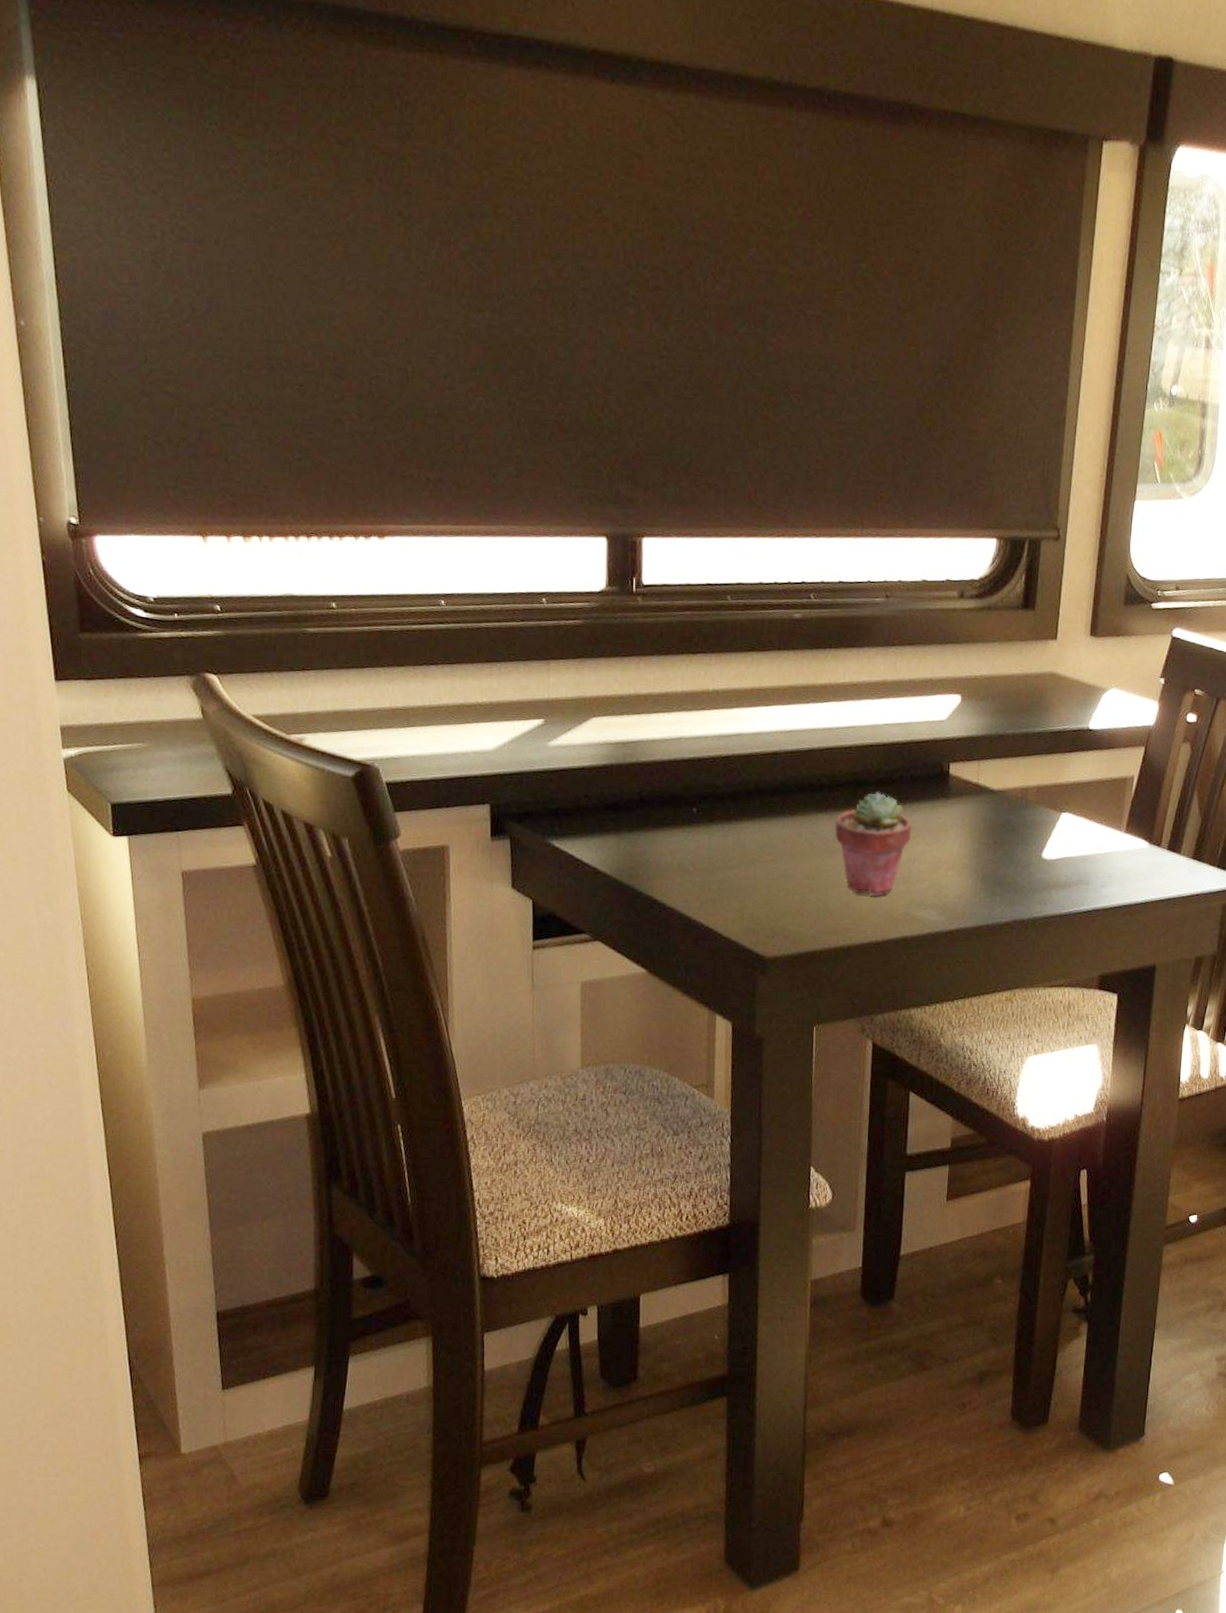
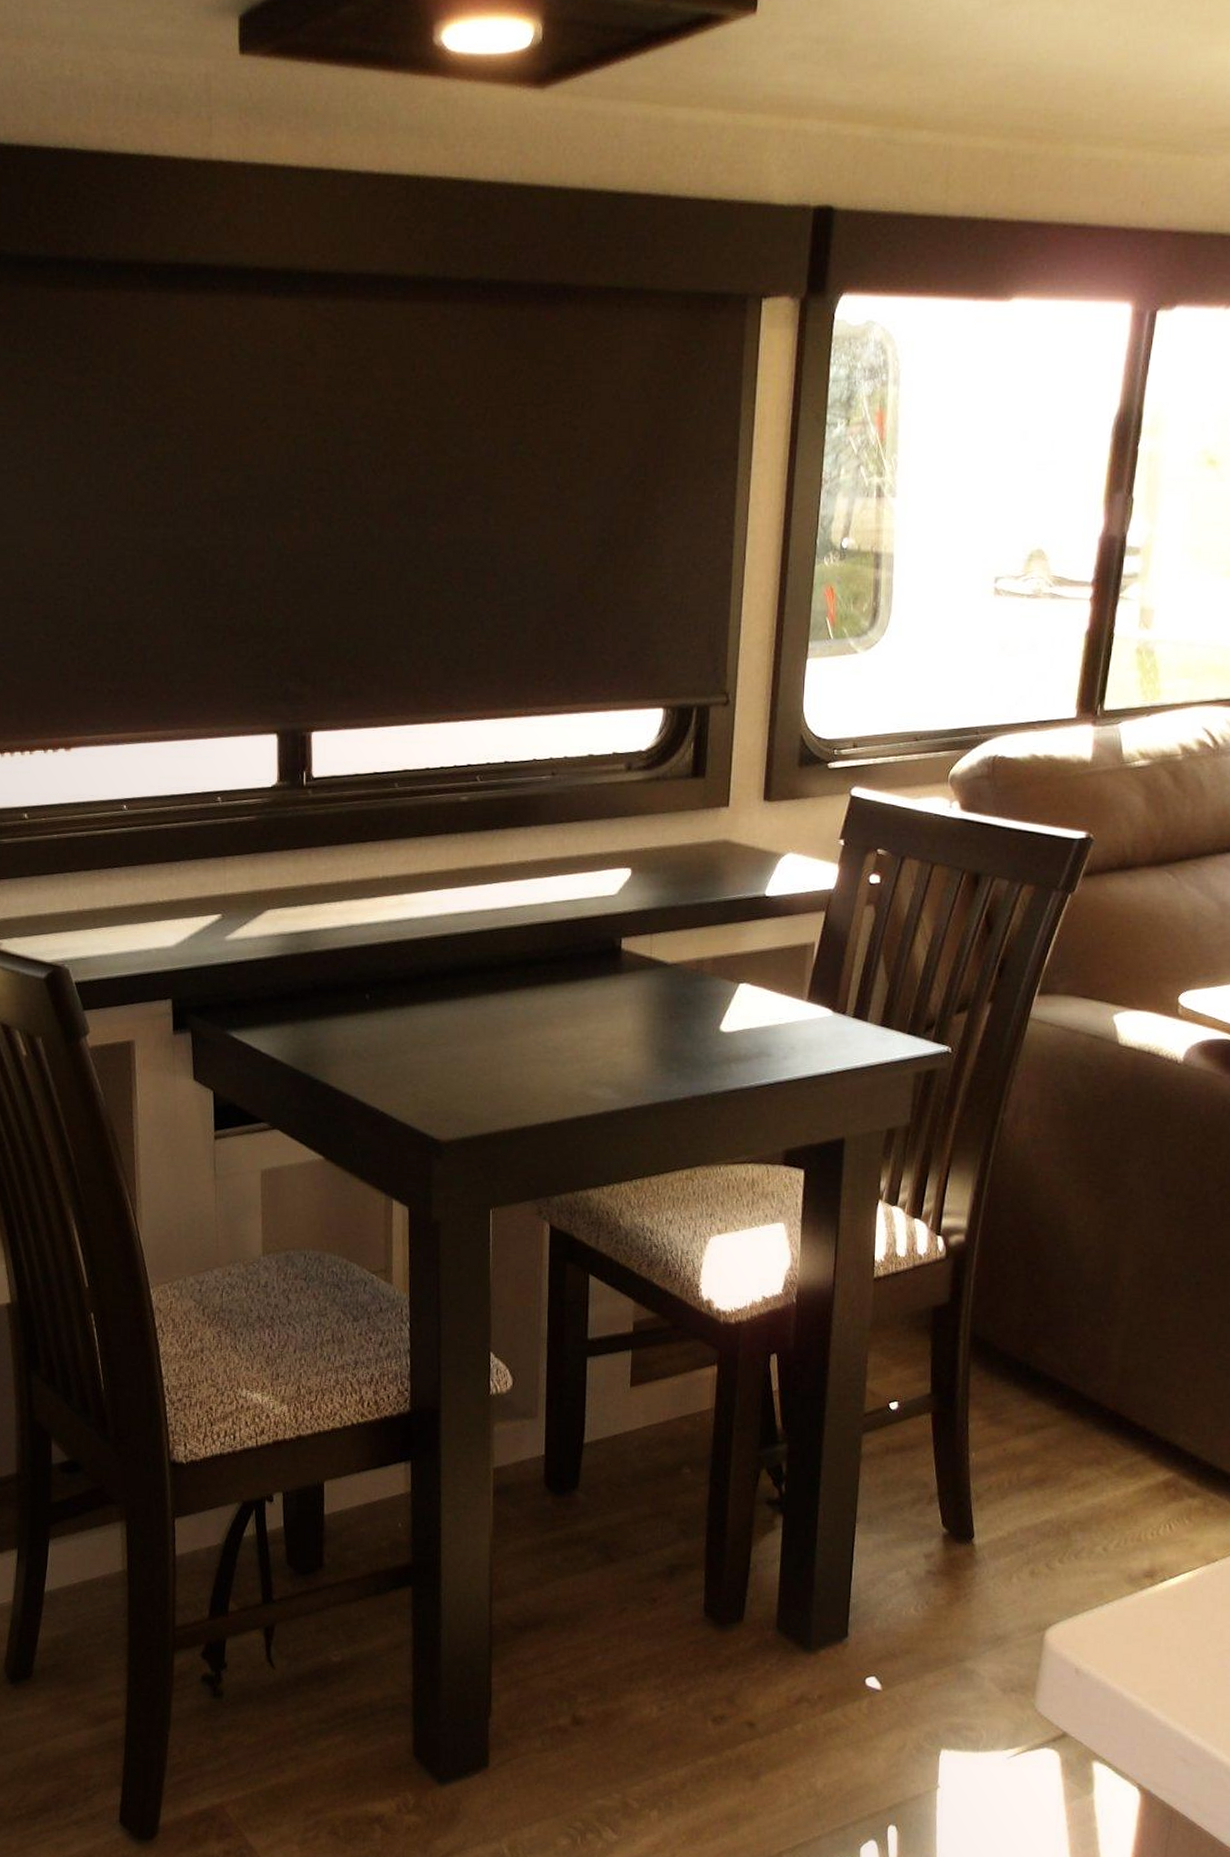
potted succulent: present [834,792,911,897] -> none [506,970,584,1077]

